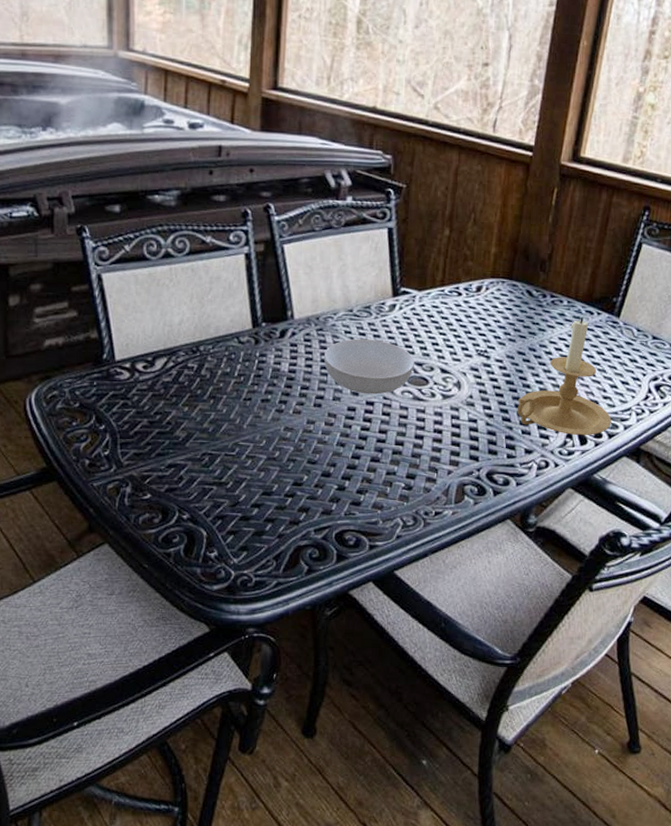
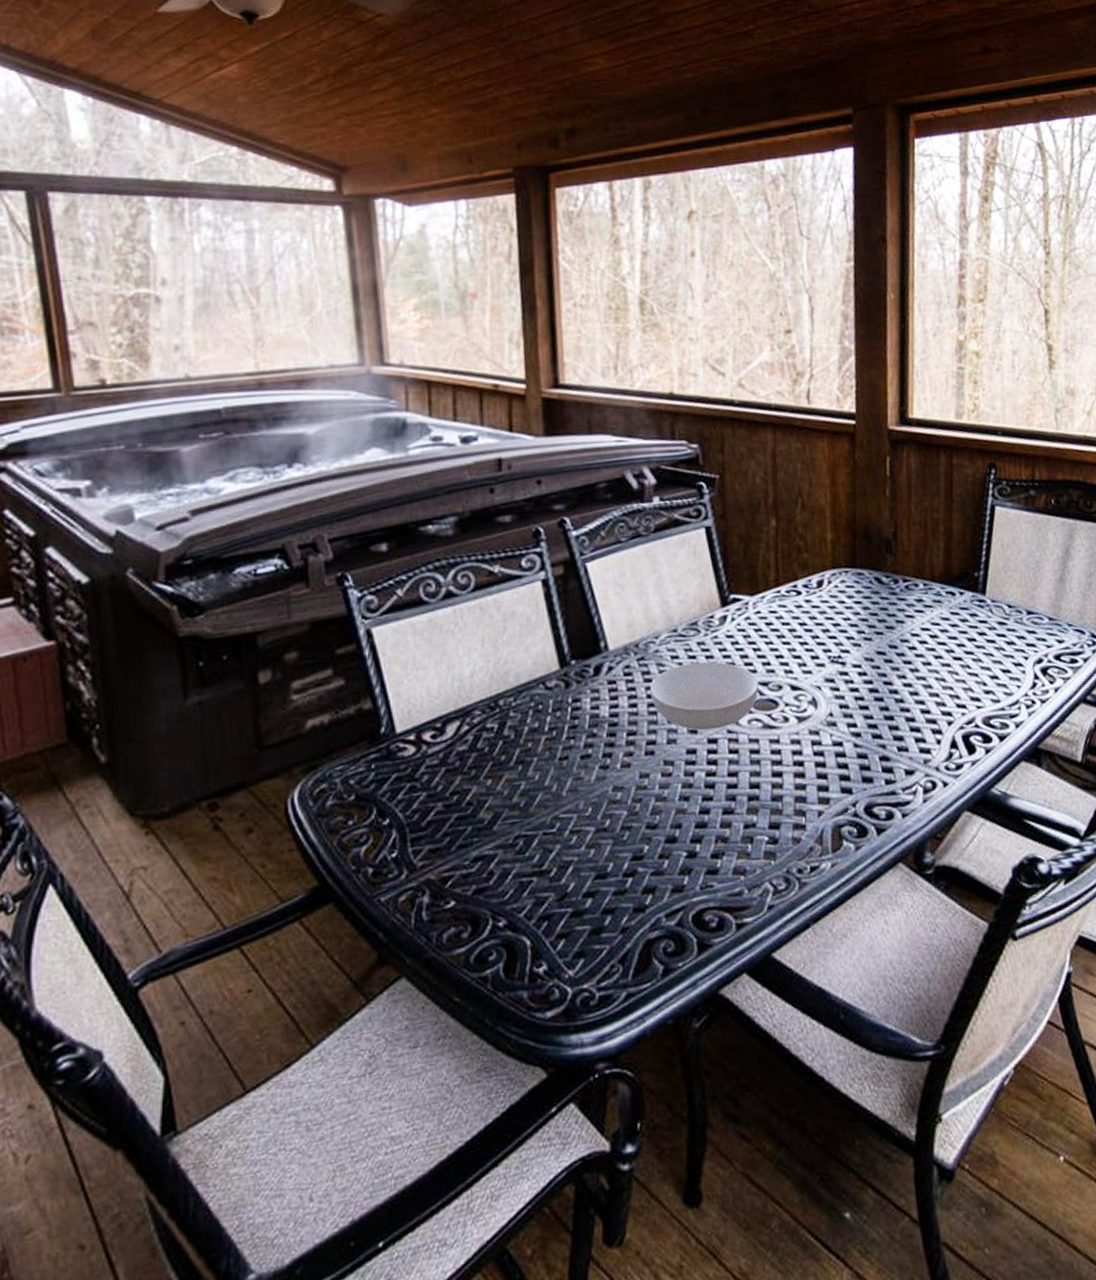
candle holder: present [517,317,611,435] -> none [886,599,1000,744]

